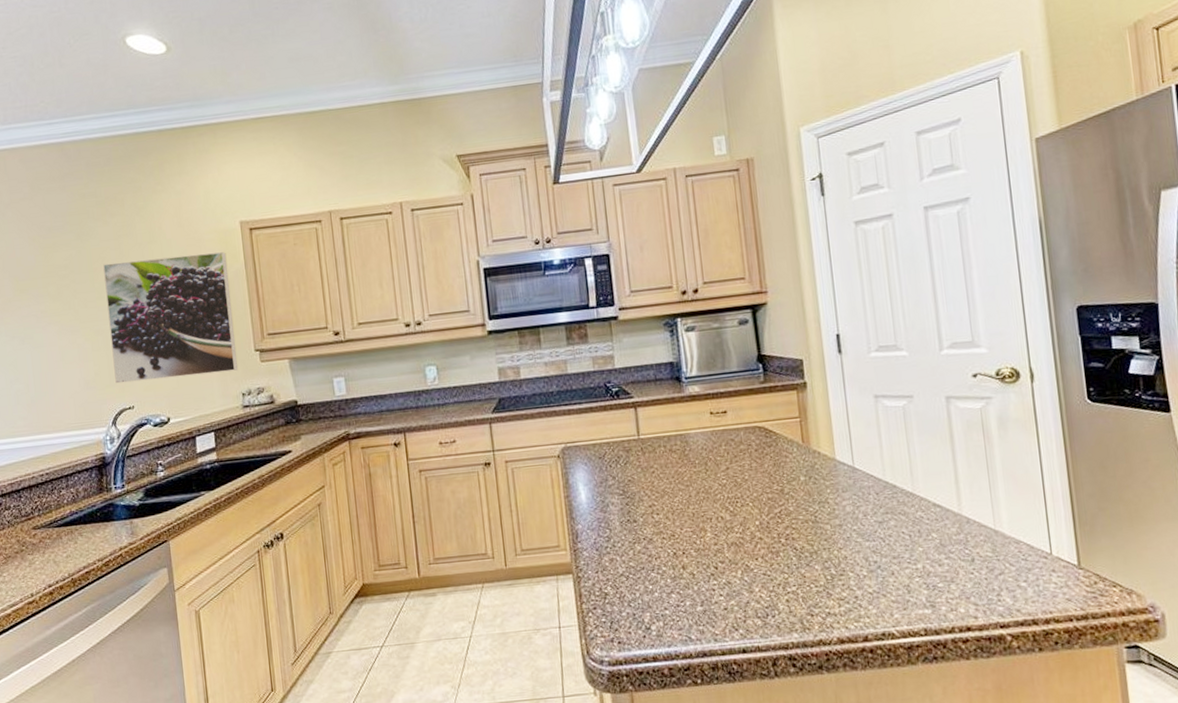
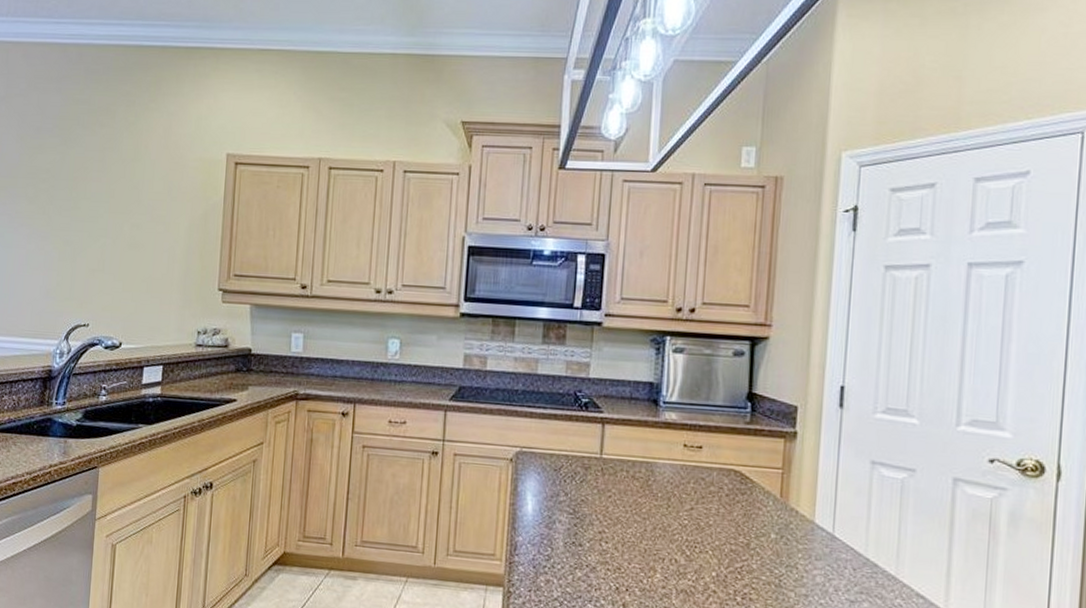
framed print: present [103,252,239,384] -> none [75,174,207,307]

